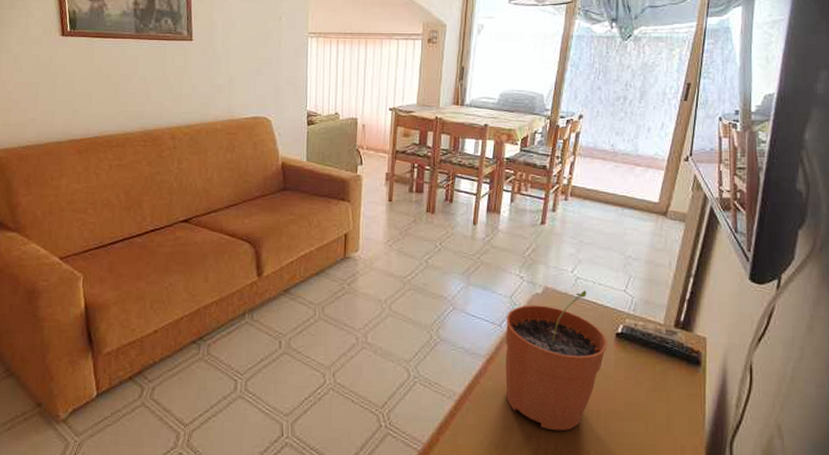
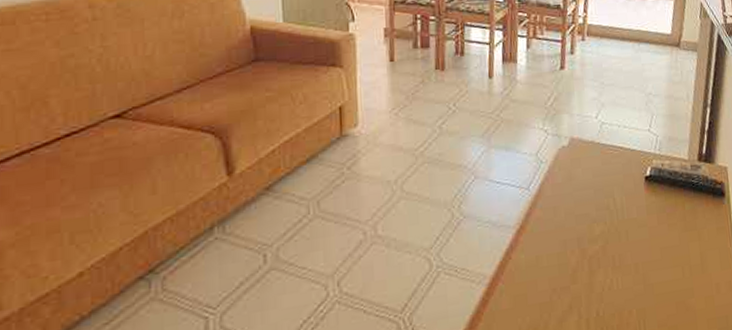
plant pot: present [505,290,608,431] -> none [533,136,638,296]

